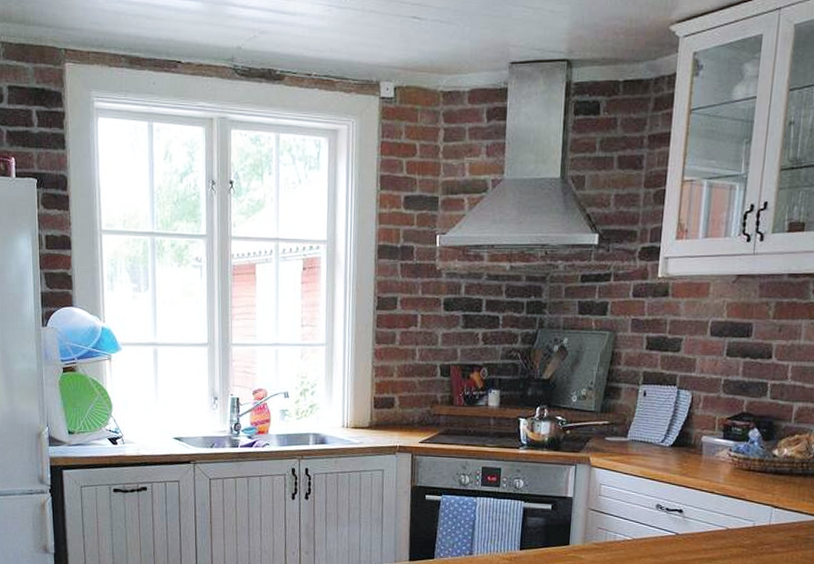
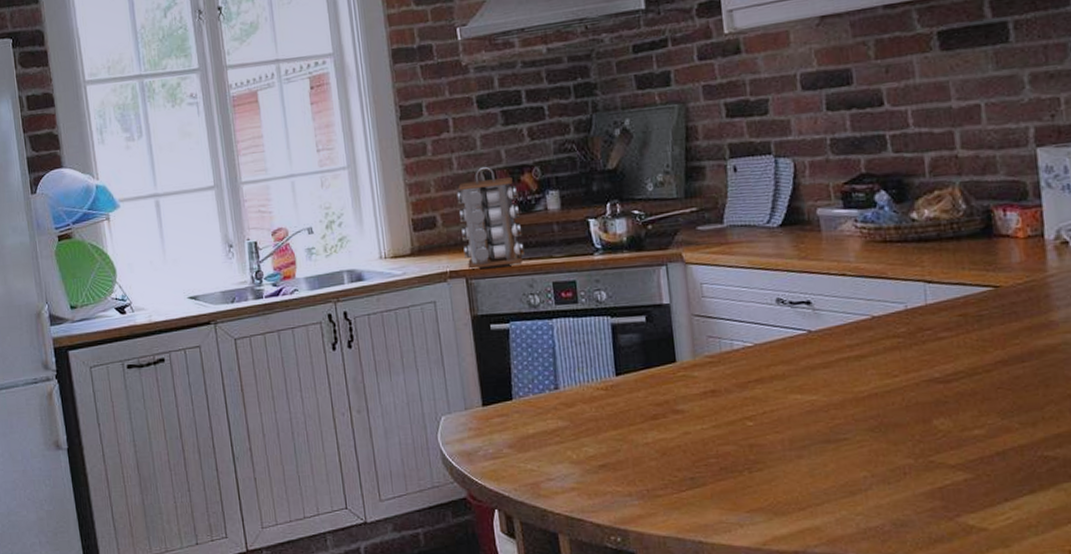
spice rack: none [413,361,465,449] -> present [456,166,525,269]

